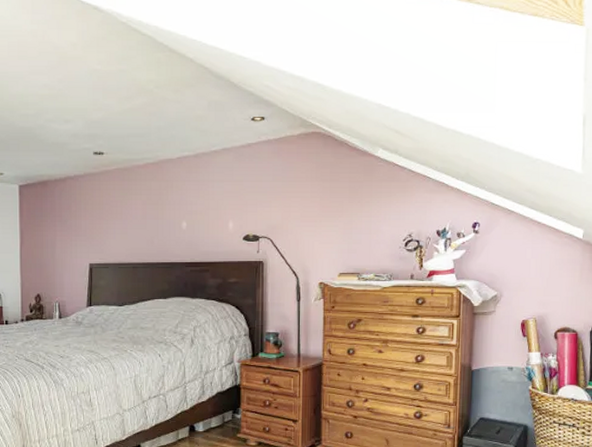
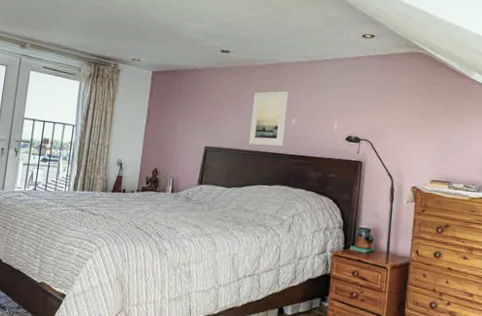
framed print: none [137,192,176,256] -> present [249,91,289,147]

